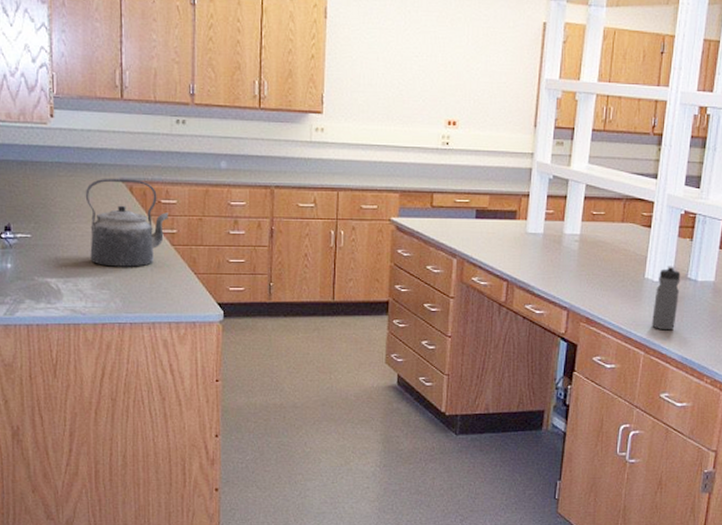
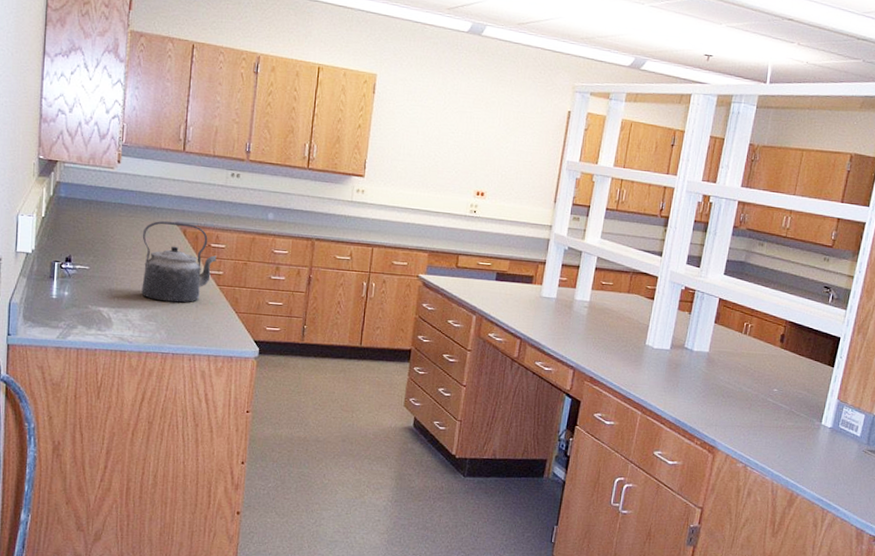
water bottle: present [652,266,681,331] -> none [650,335,679,394]

